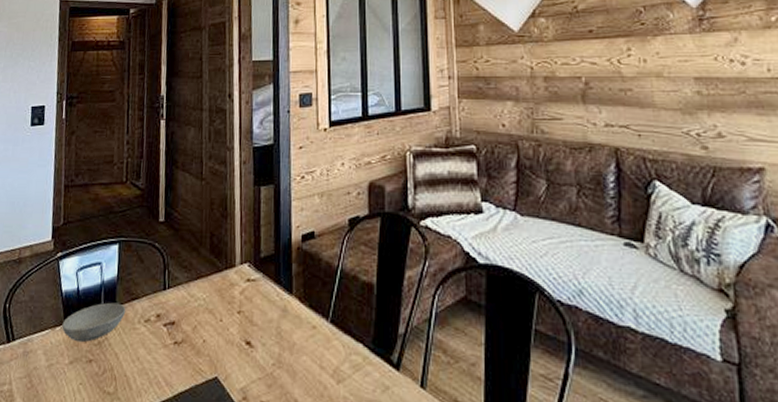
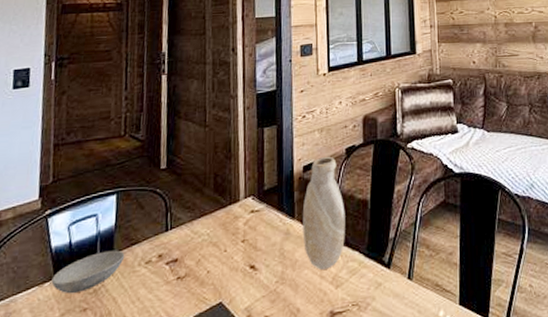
vase: none [301,226,348,359] -> present [303,156,345,270]

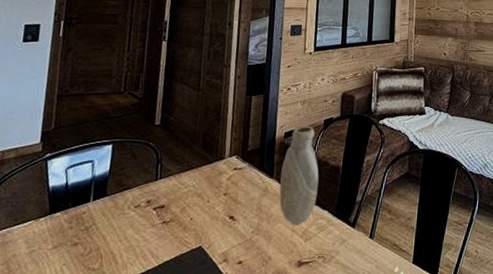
bowl: present [51,250,125,294] -> none [47,193,117,230]

